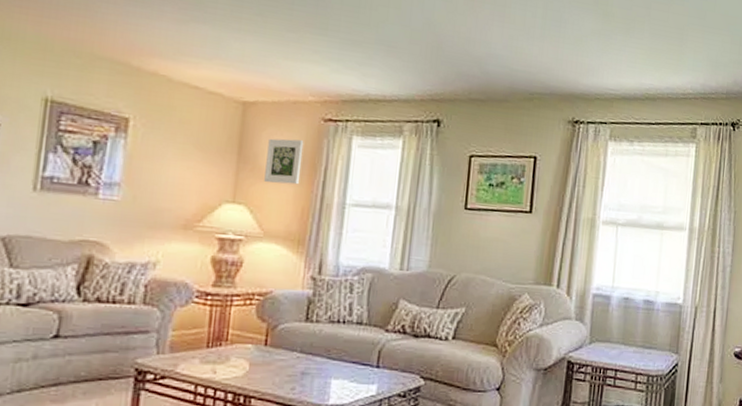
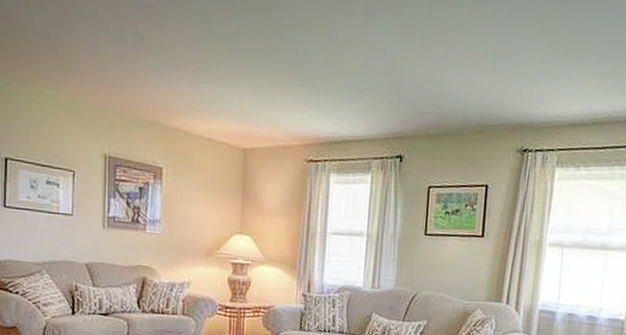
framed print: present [264,138,304,185] -> none [263,179,292,218]

